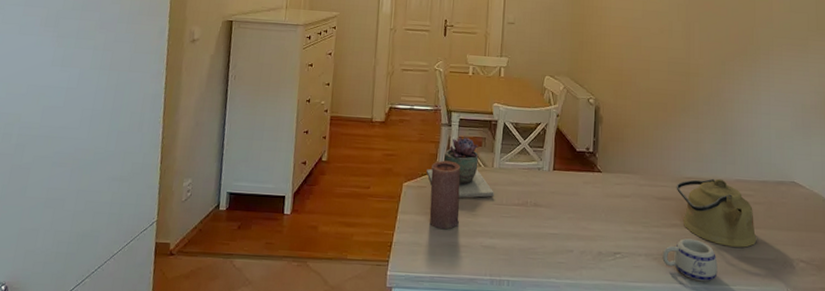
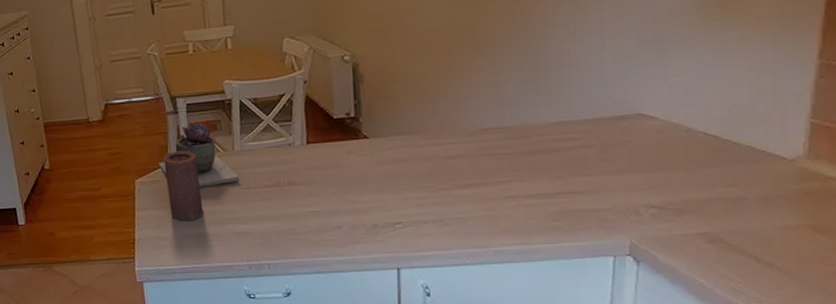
mug: present [662,238,718,282] -> none [456,197,531,243]
kettle: present [676,178,757,248] -> none [469,124,586,201]

